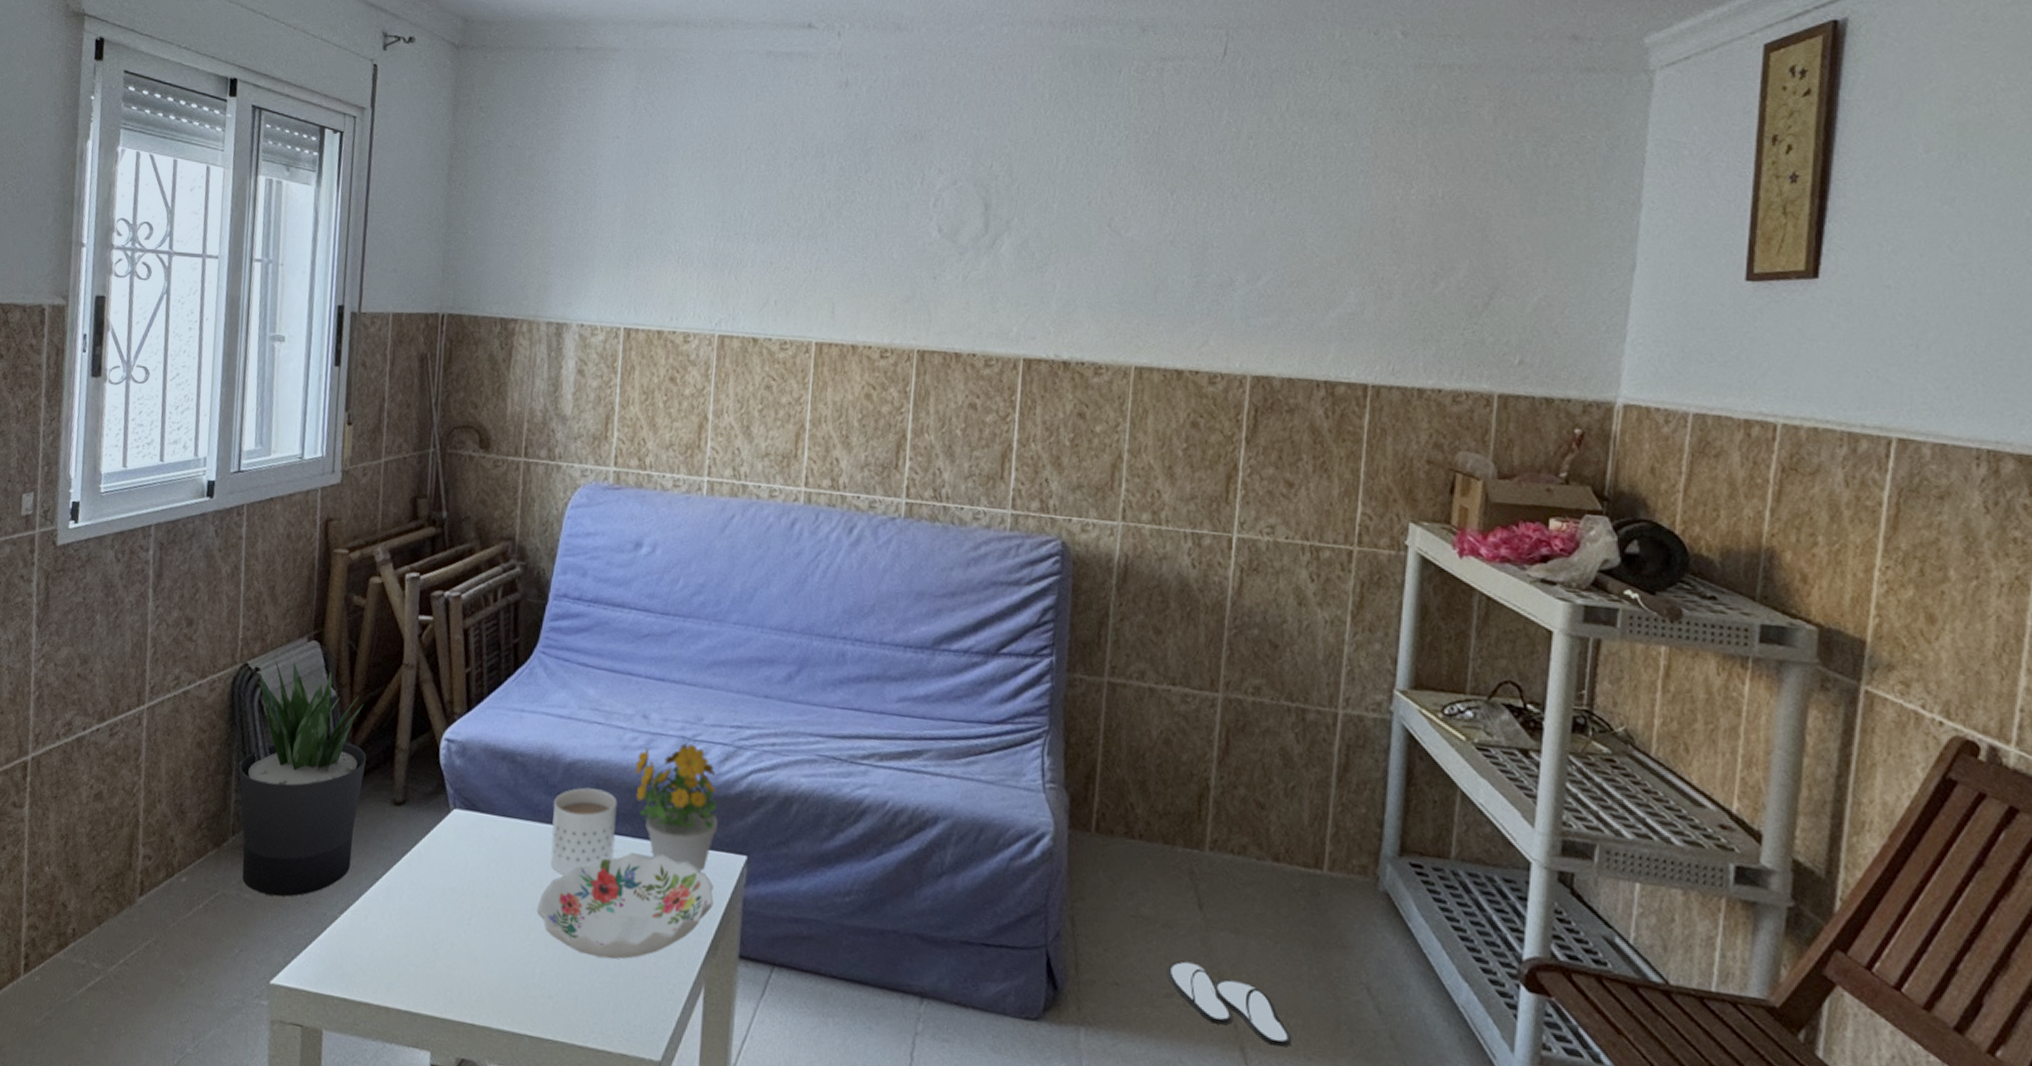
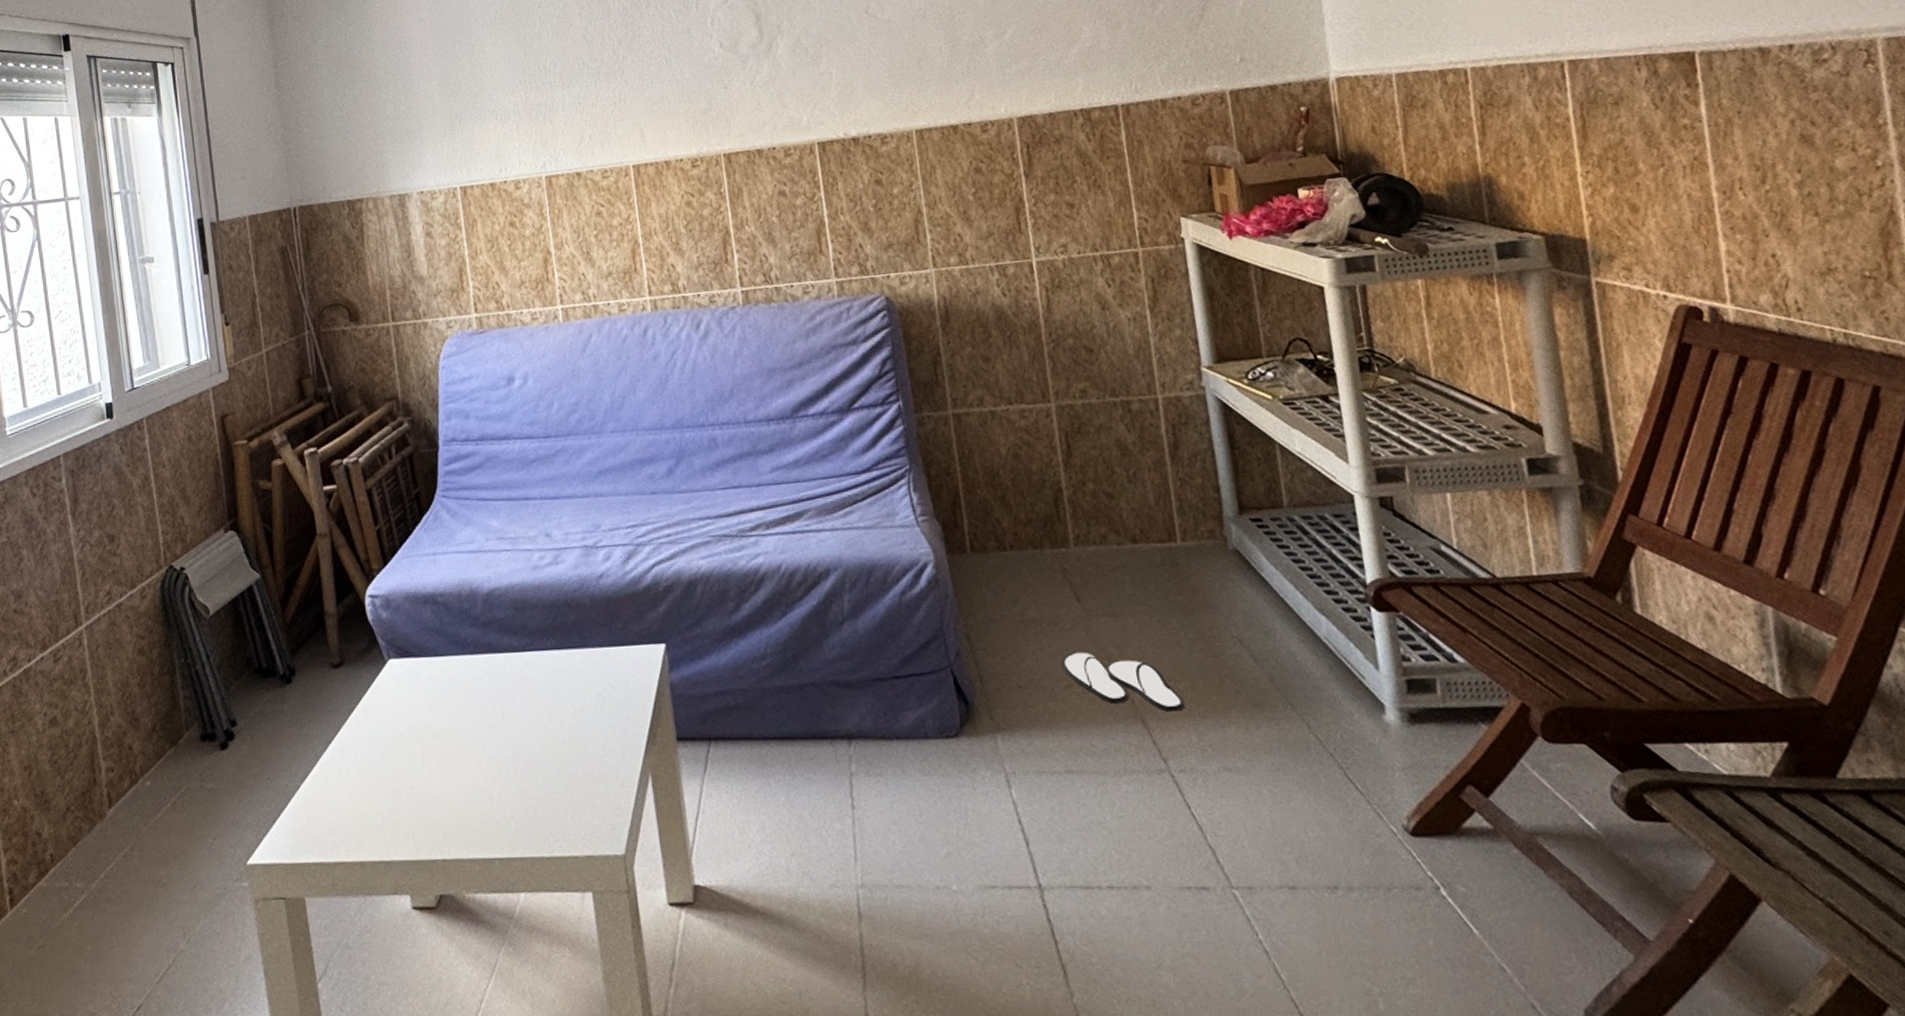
planter: present [238,655,367,897] -> none [181,553,303,780]
decorative bowl: present [536,853,714,960] -> none [483,659,644,770]
mug: present [550,787,618,875] -> none [479,611,544,699]
flowerpot: present [633,743,718,872] -> none [547,551,634,669]

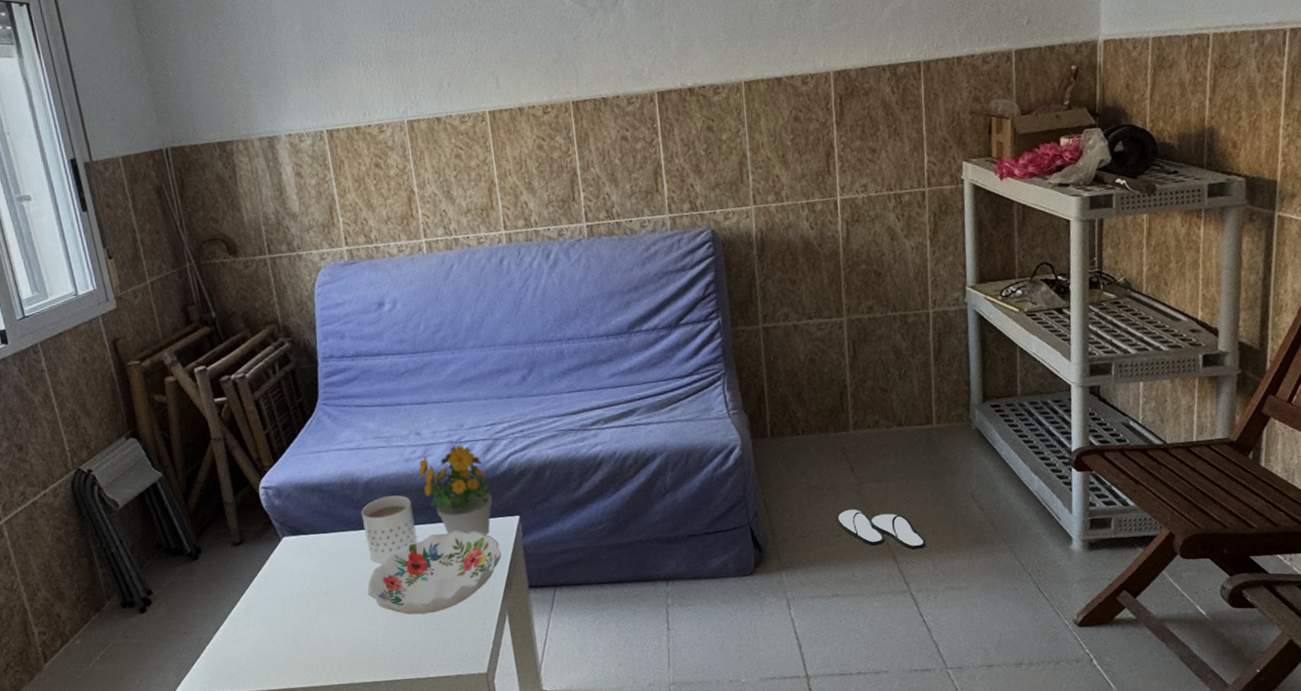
mug: none [479,611,544,699] -> present [361,495,418,564]
decorative bowl: none [483,659,644,770] -> present [367,530,502,615]
flowerpot: none [547,551,634,669] -> present [418,445,493,536]

